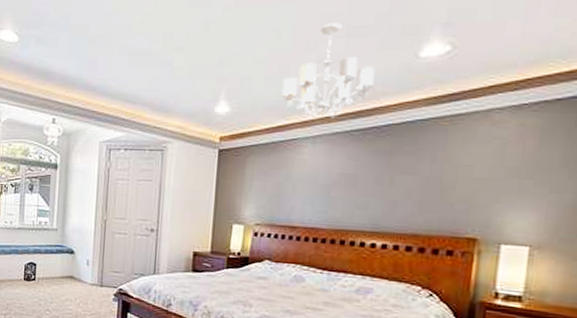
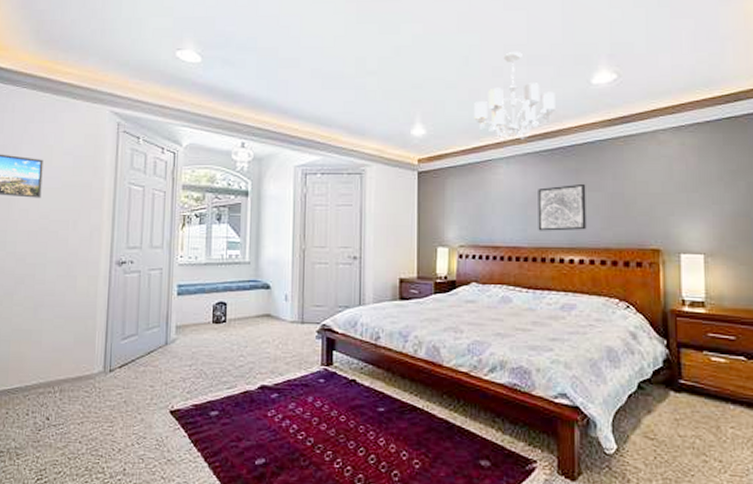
wall art: none [340,165,399,215] -> present [538,183,586,231]

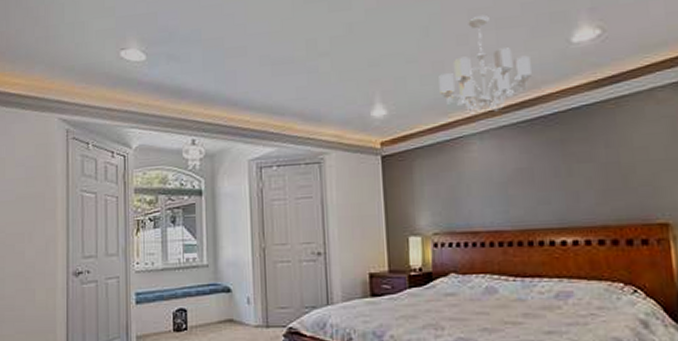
wall art: present [538,183,586,231] -> none [518,154,579,212]

